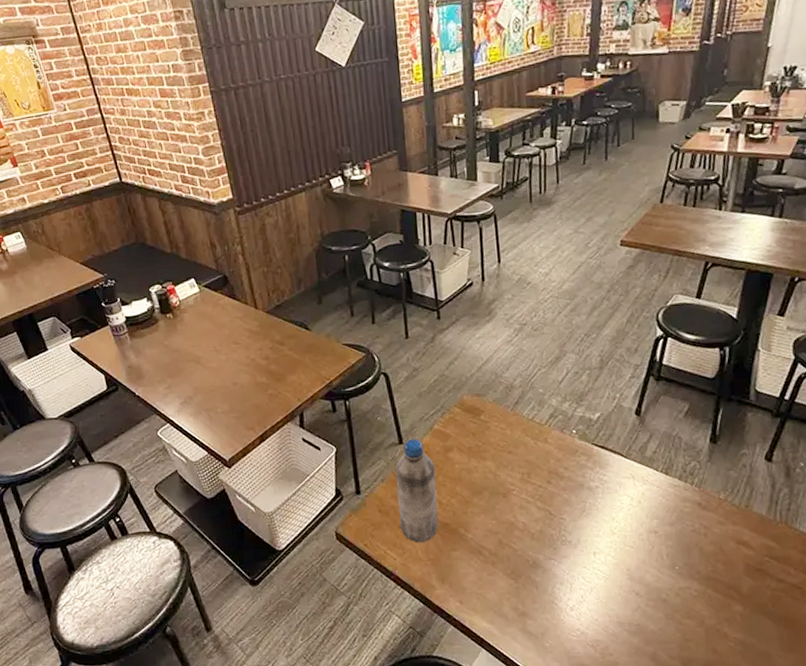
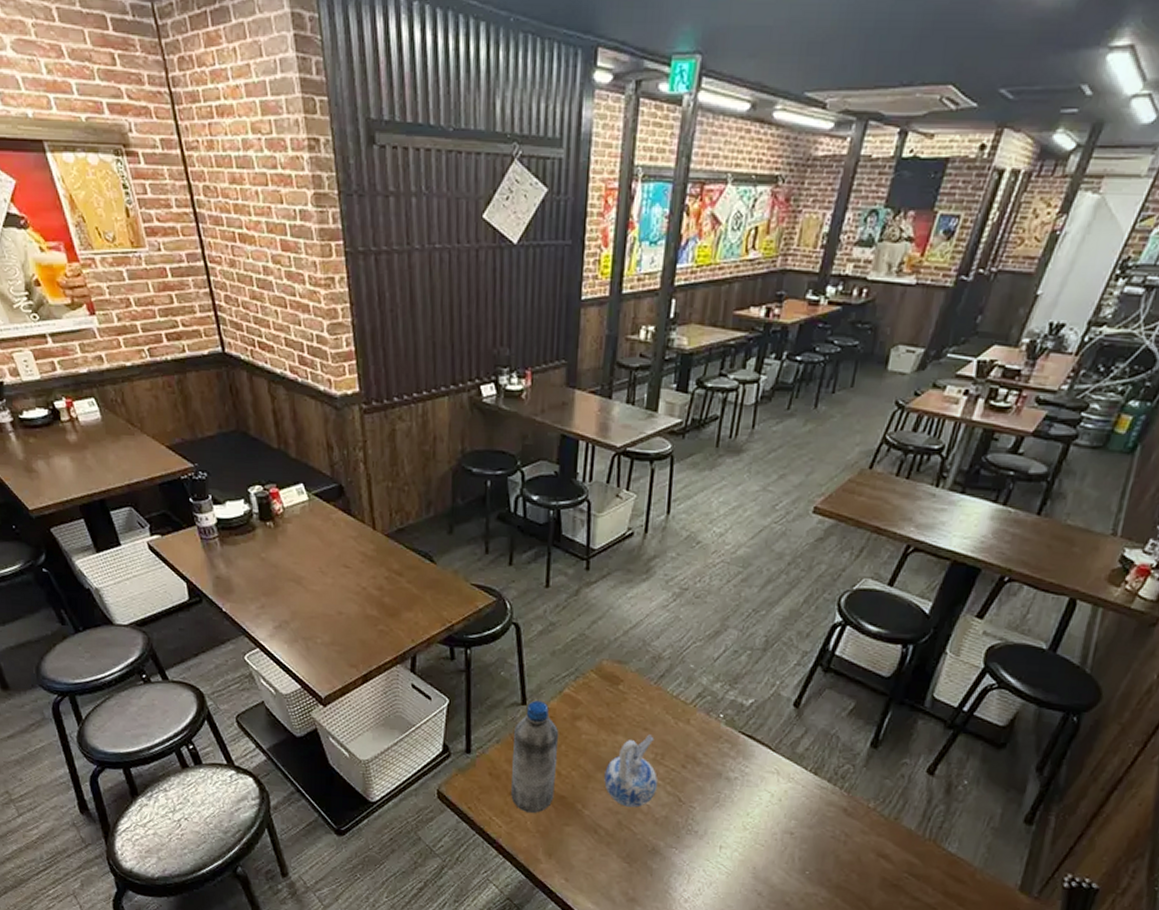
ceramic pitcher: none [480,456,528,526] -> present [604,734,657,808]

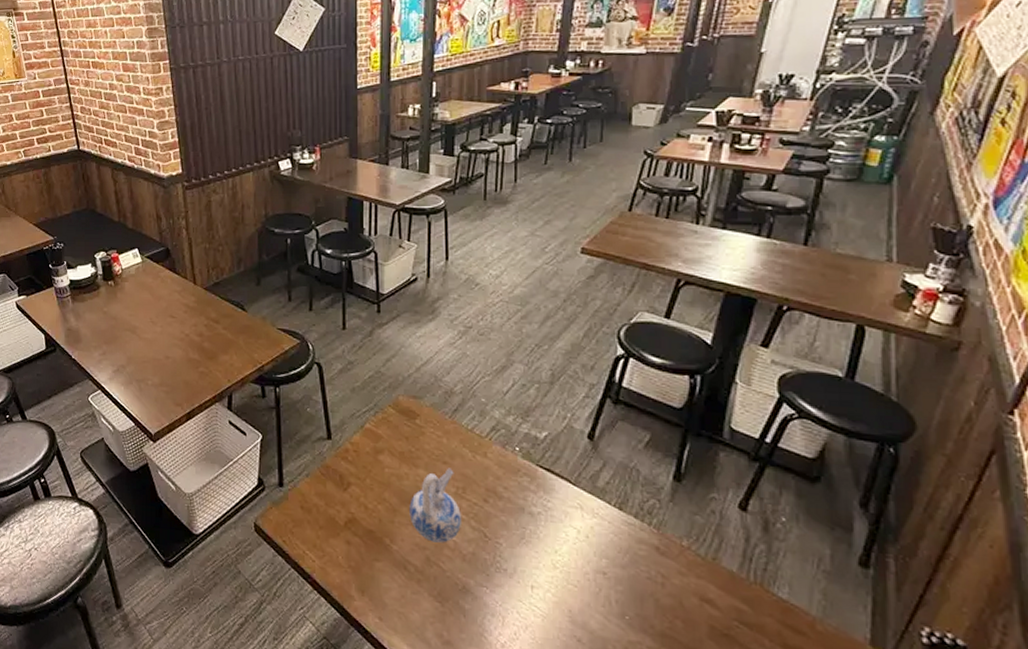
water bottle: present [511,701,559,813] -> none [321,435,364,548]

